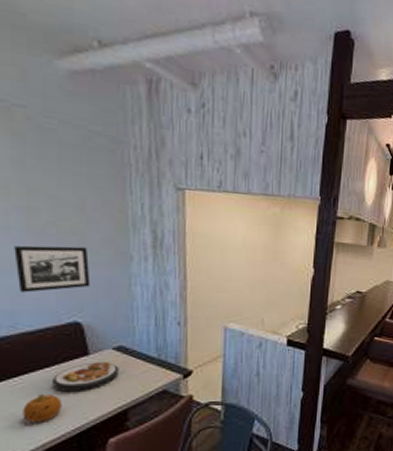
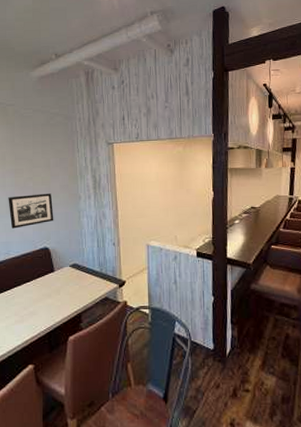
fruit: present [23,393,62,423] -> none [13,301,38,324]
plate: present [51,362,119,391] -> none [31,276,74,300]

